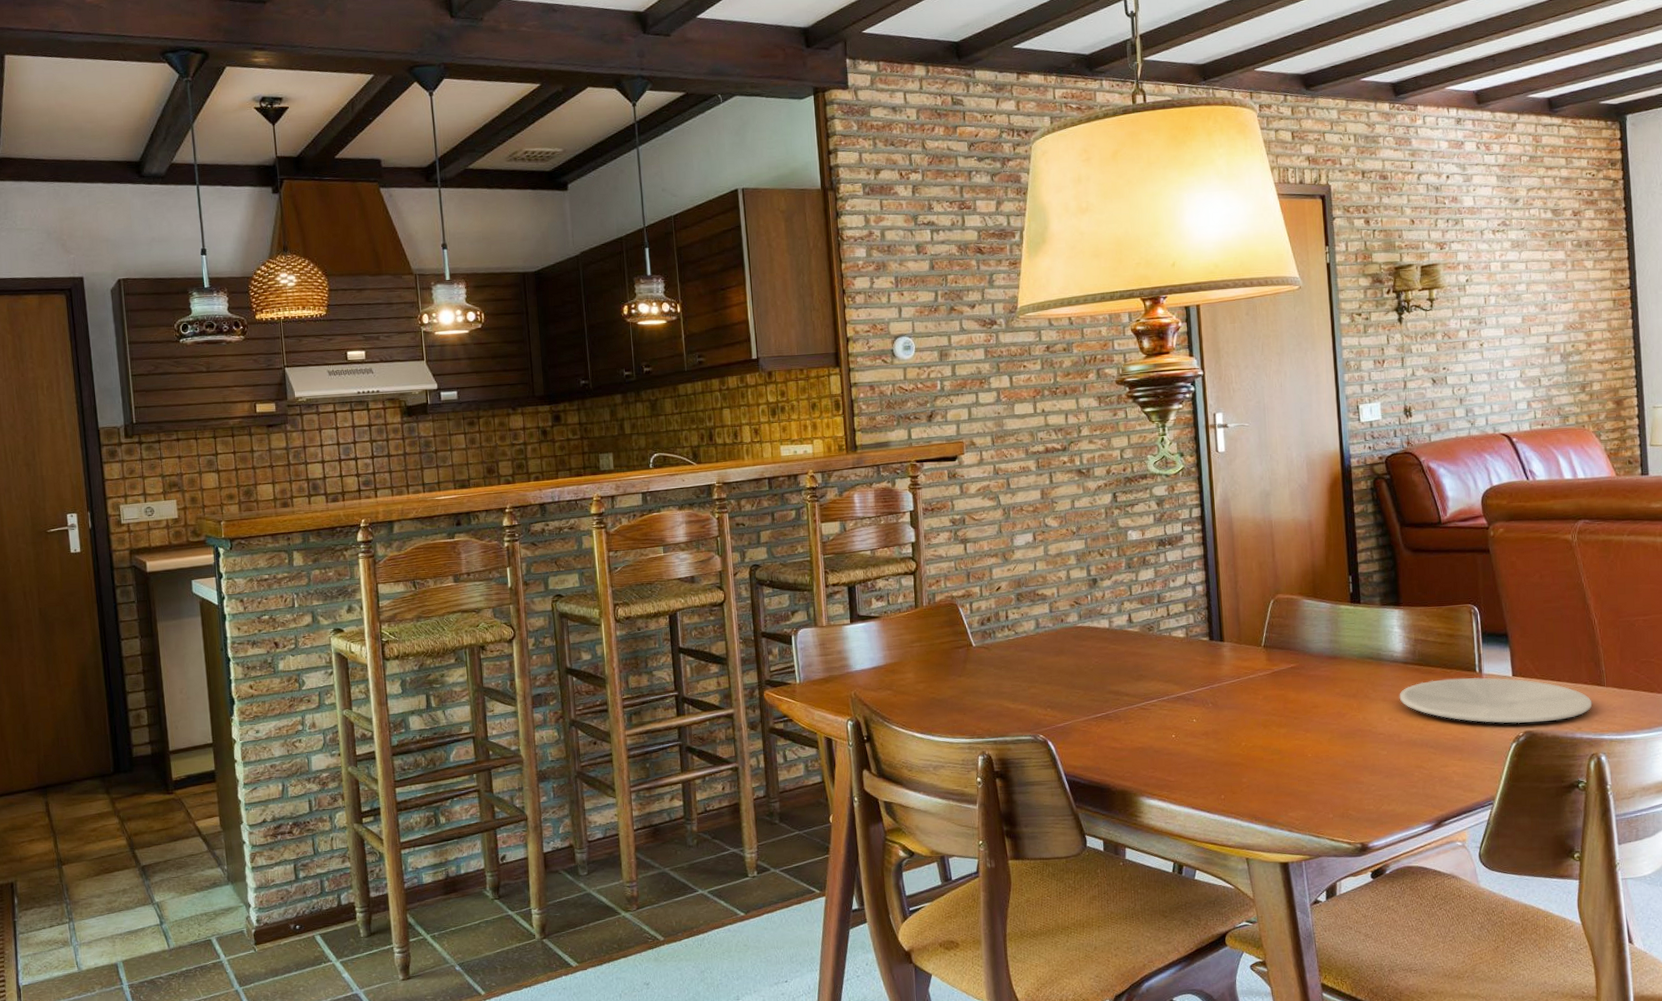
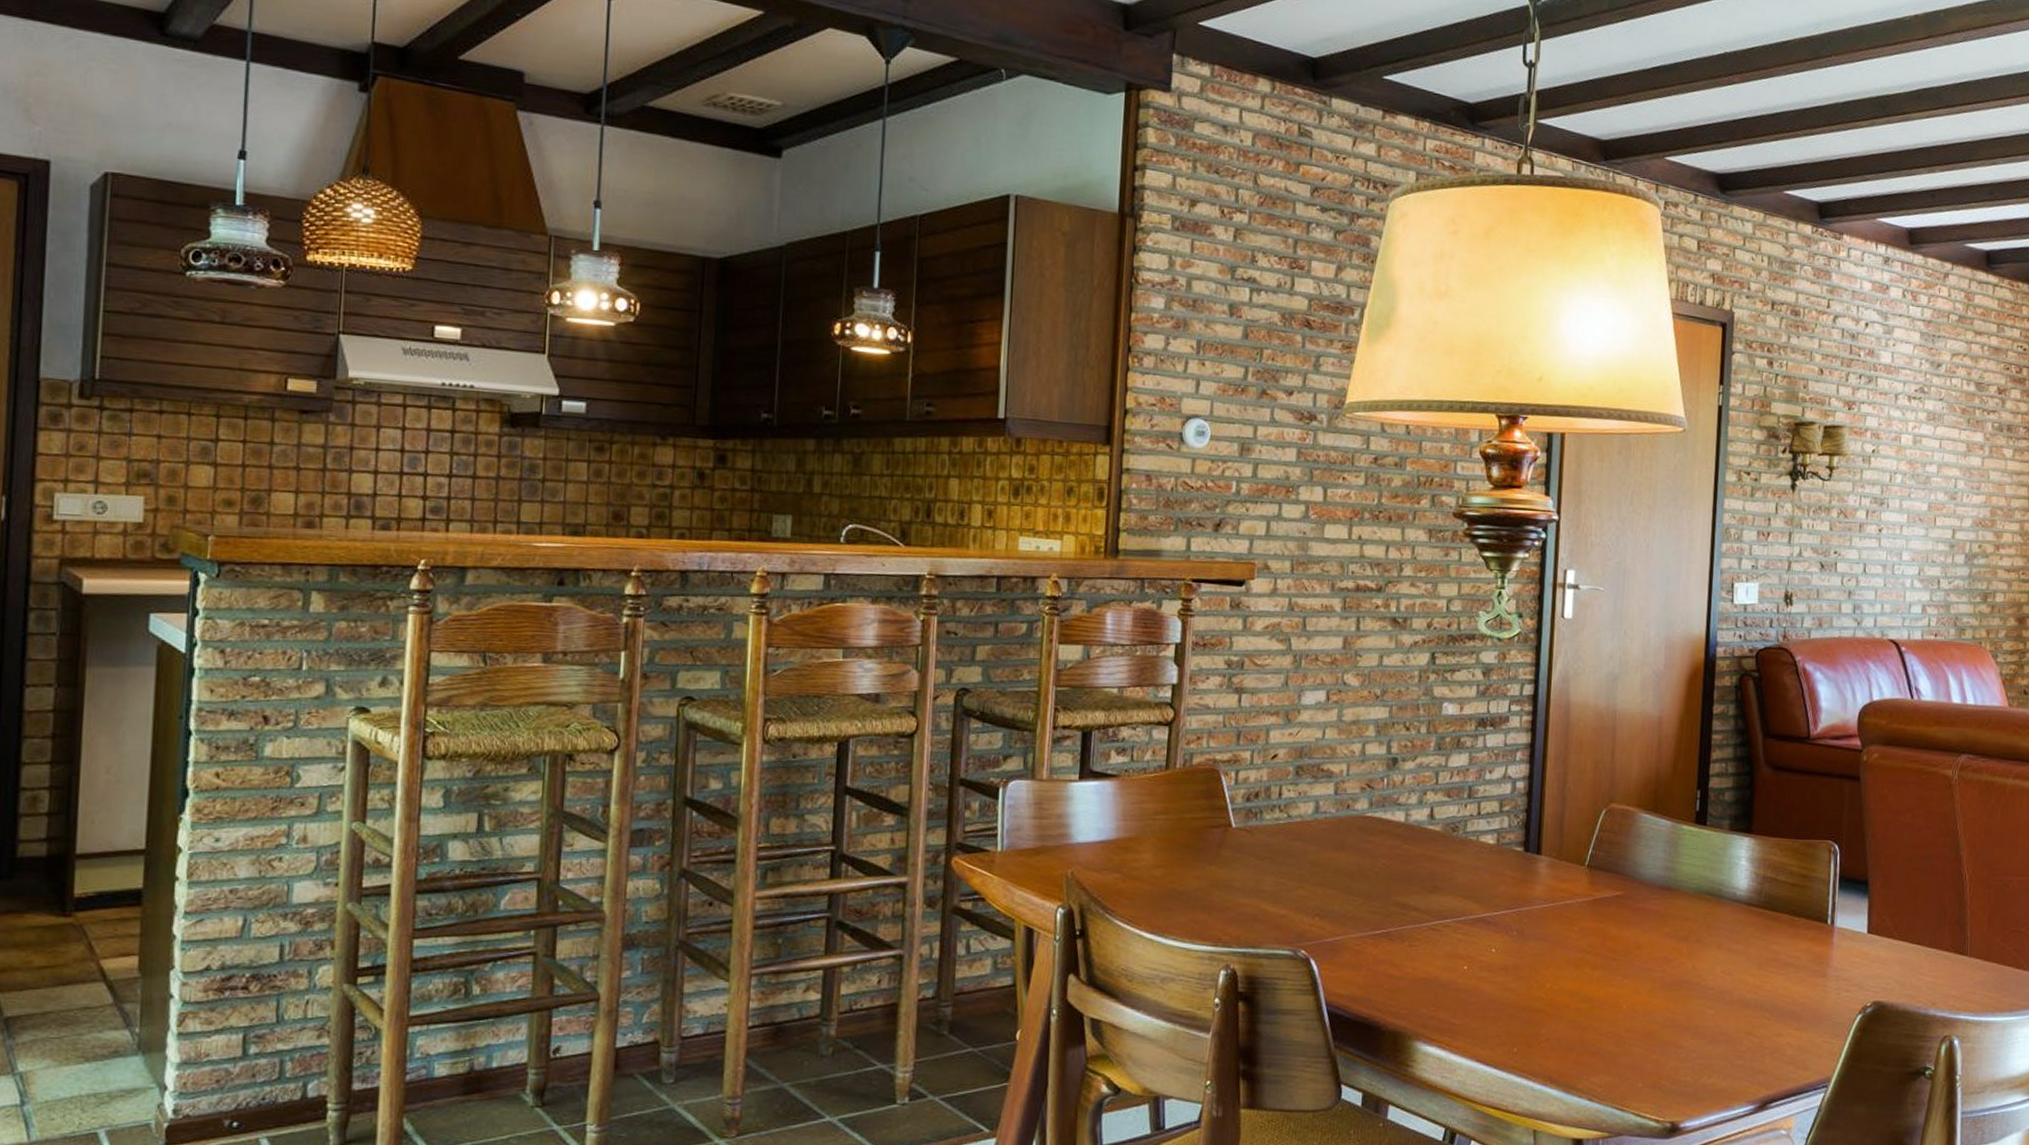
plate: present [1399,677,1593,724] -> none [1736,928,1952,992]

